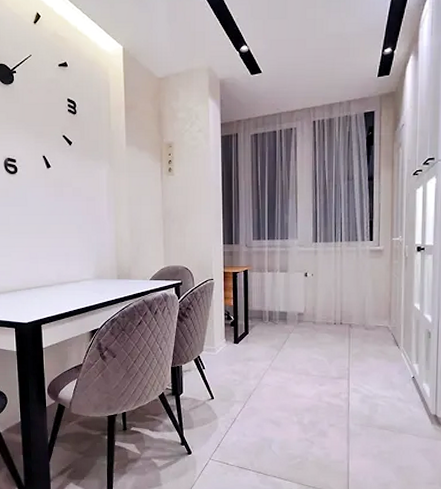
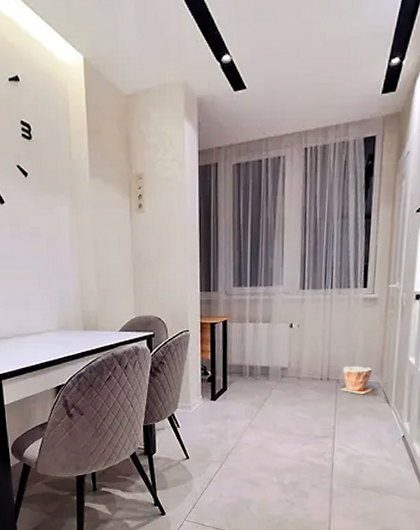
plant pot: none [353,312,382,338] -> present [340,366,373,395]

